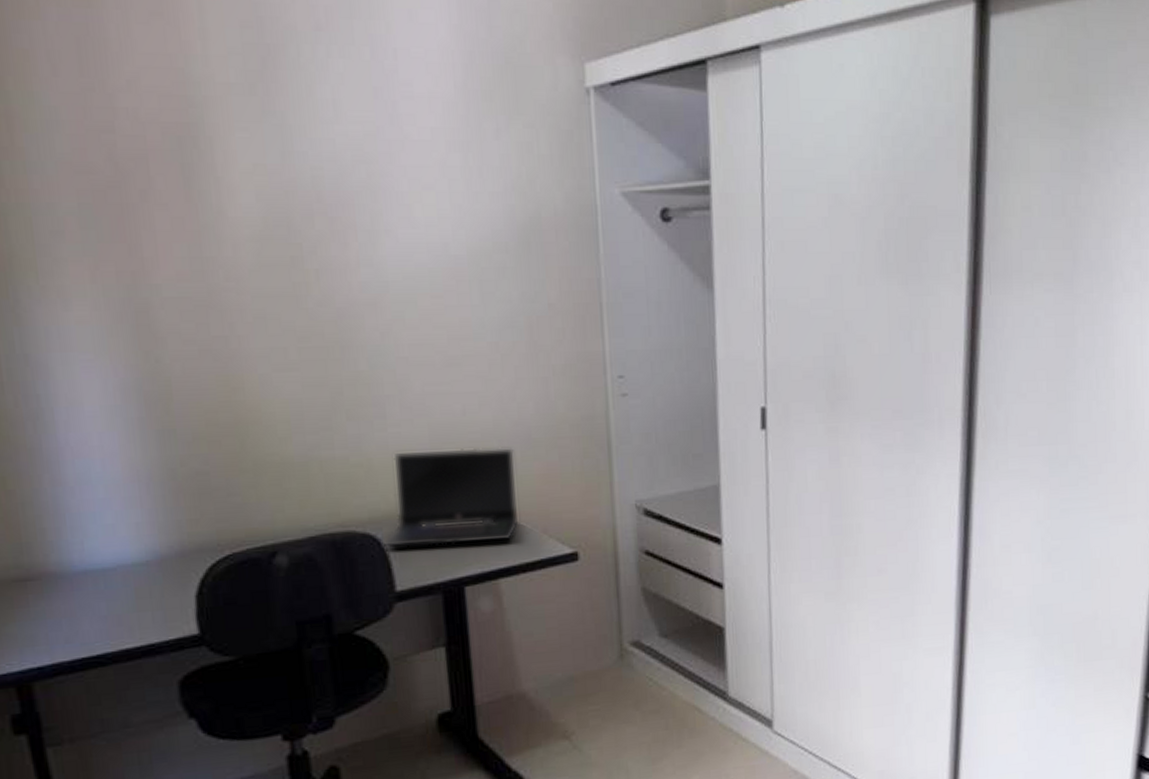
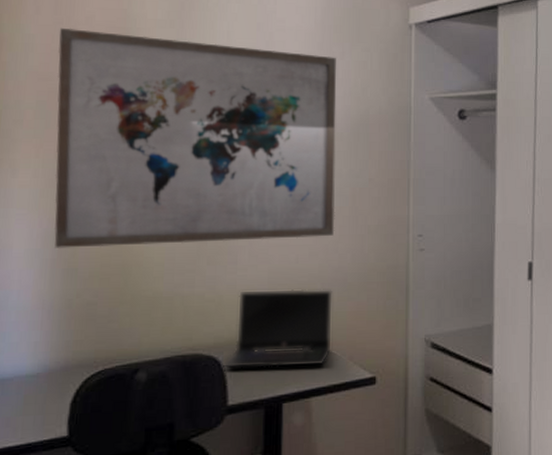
wall art: none [91,96,510,405] -> present [53,27,337,249]

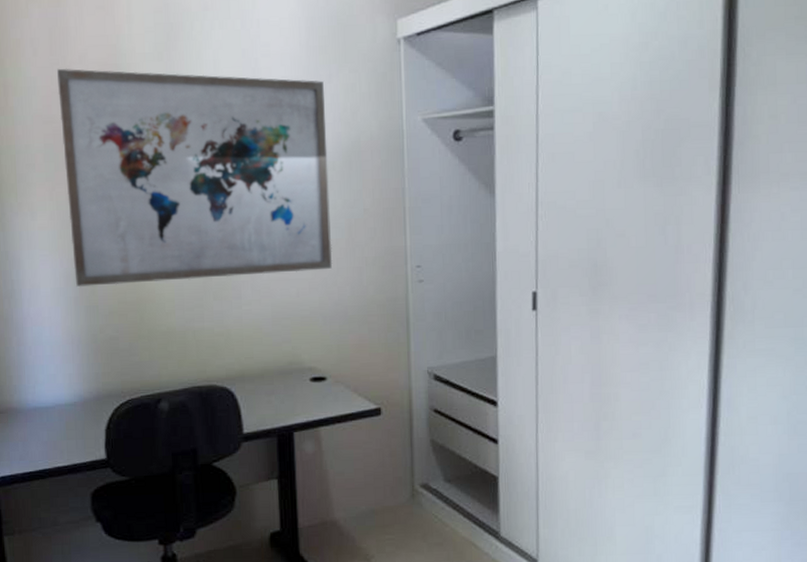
laptop computer: present [222,289,334,369] -> none [235,322,337,399]

